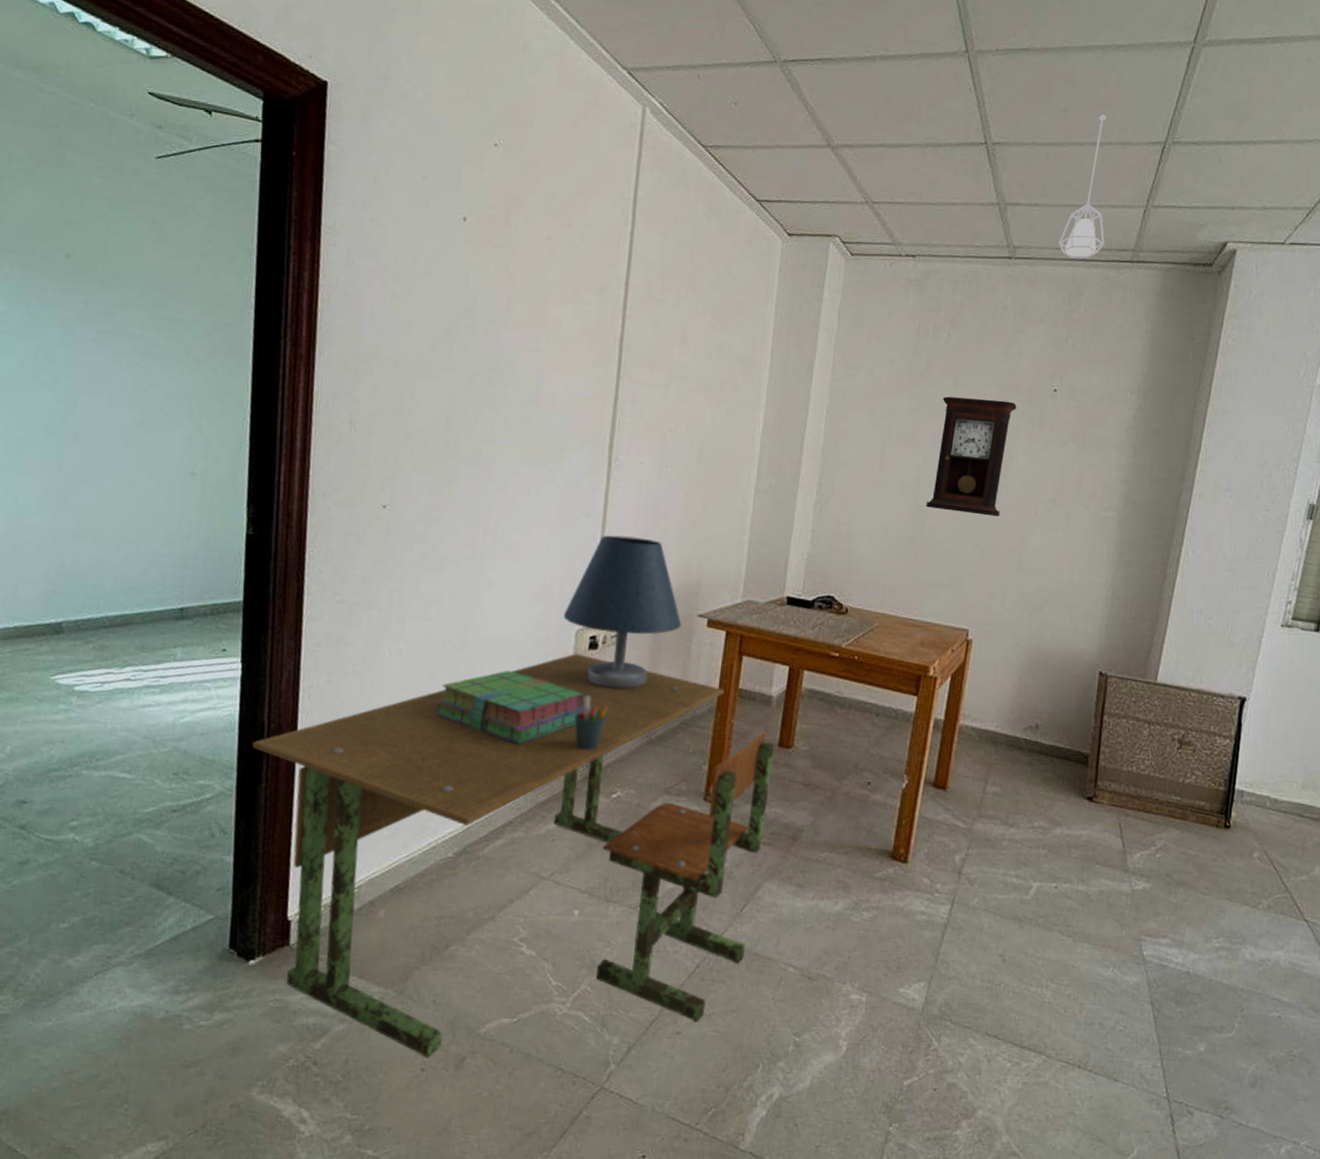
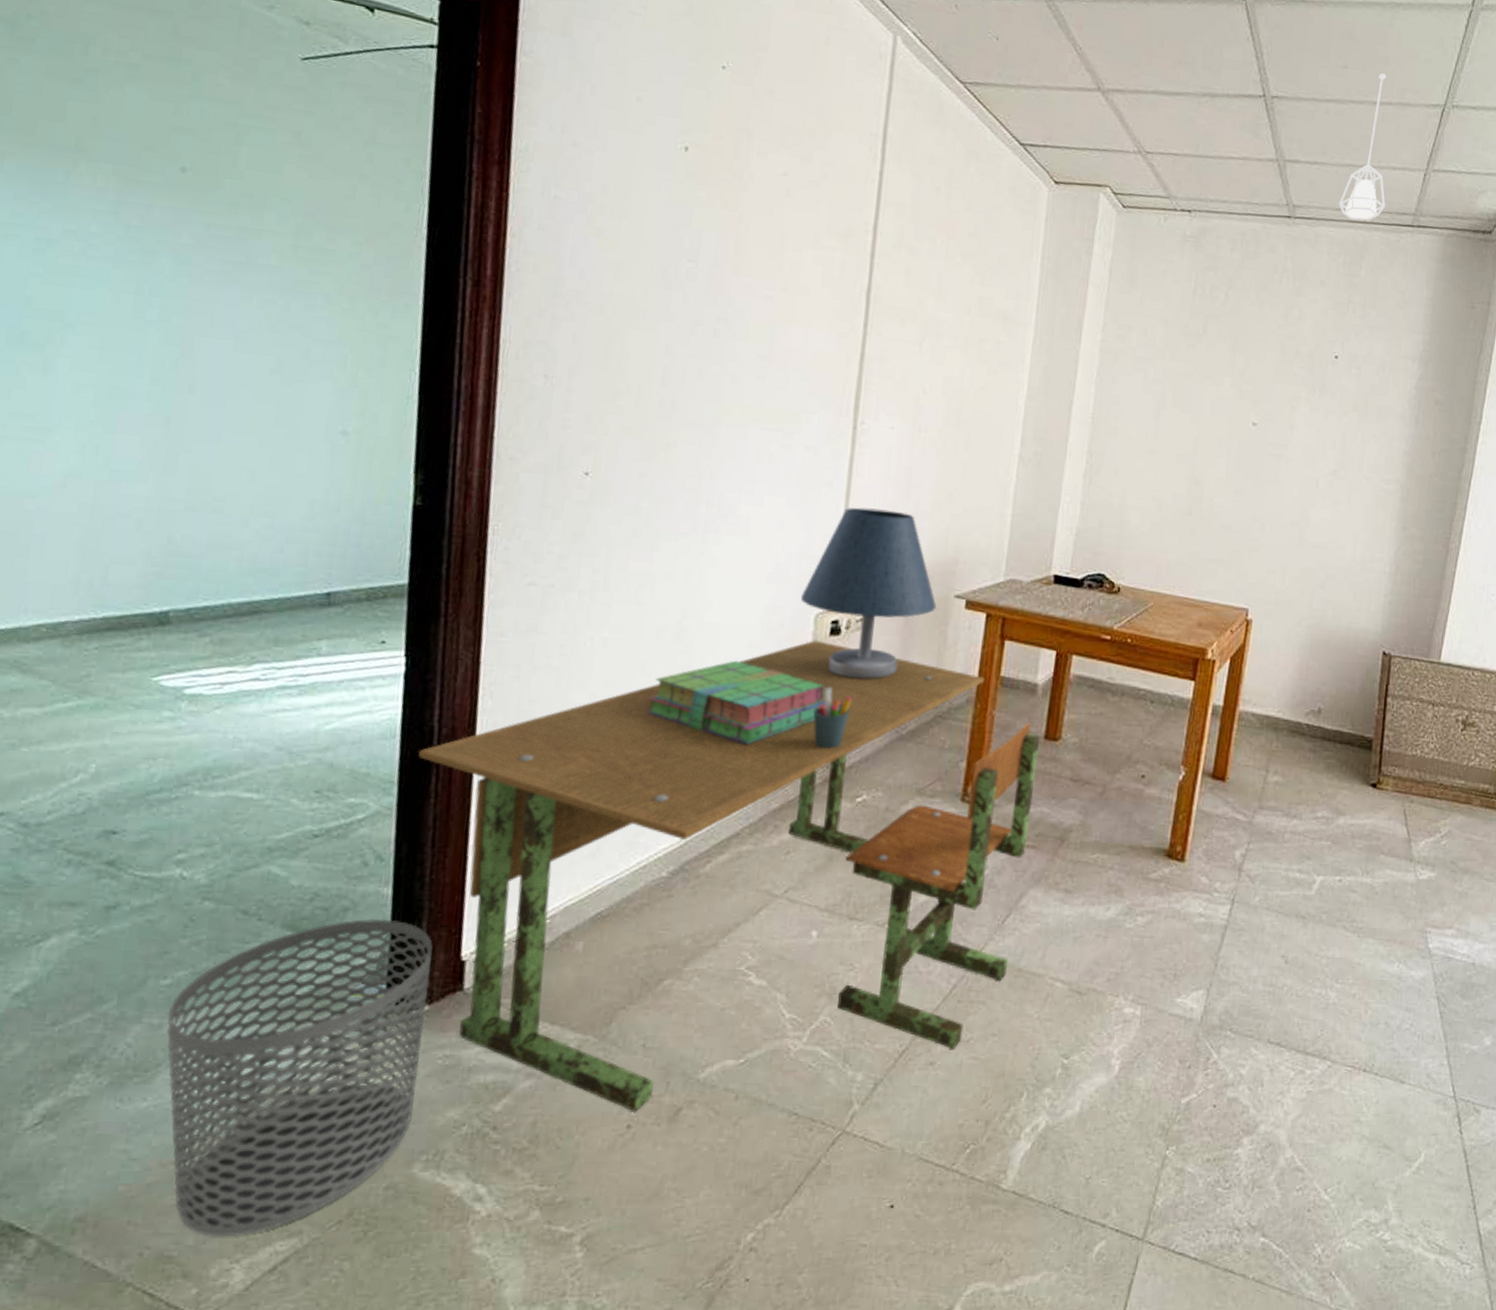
waste bin: none [65,881,265,1136] -> present [167,918,433,1237]
pendulum clock: present [925,396,1017,517] -> none [1203,361,1297,489]

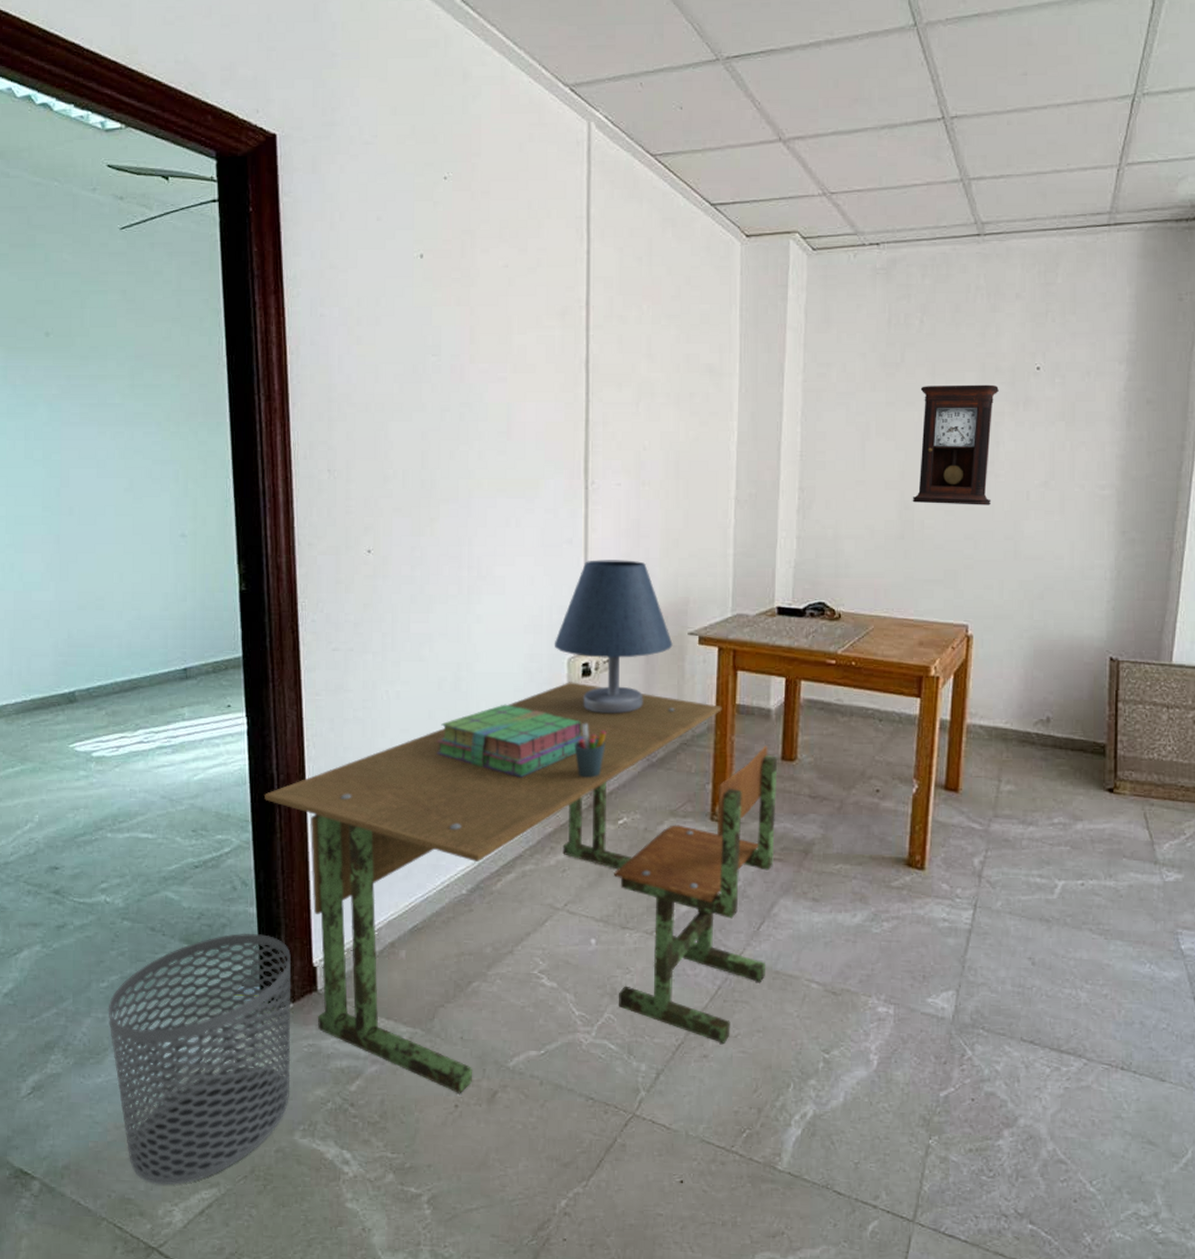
pendulum clock: none [1203,361,1297,489] -> present [912,384,999,505]
pendant lamp: present [1339,73,1386,221] -> none [1029,74,1078,228]

